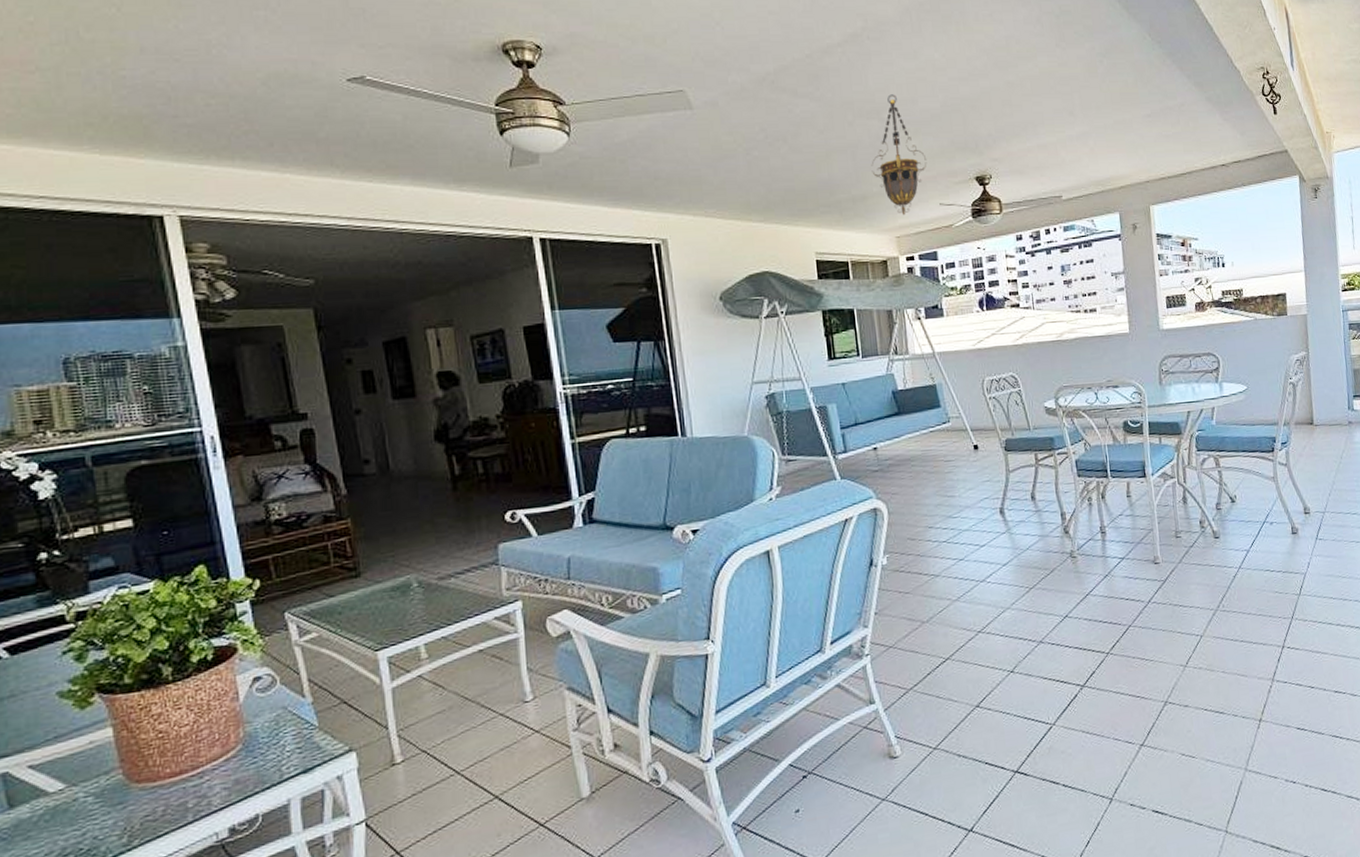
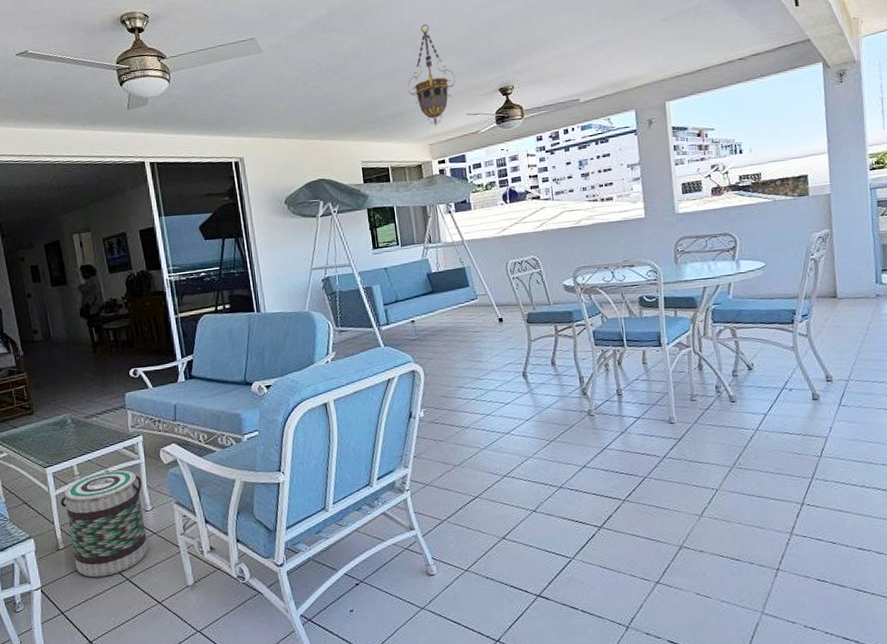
basket: none [398,647,527,800] -> present [60,468,148,578]

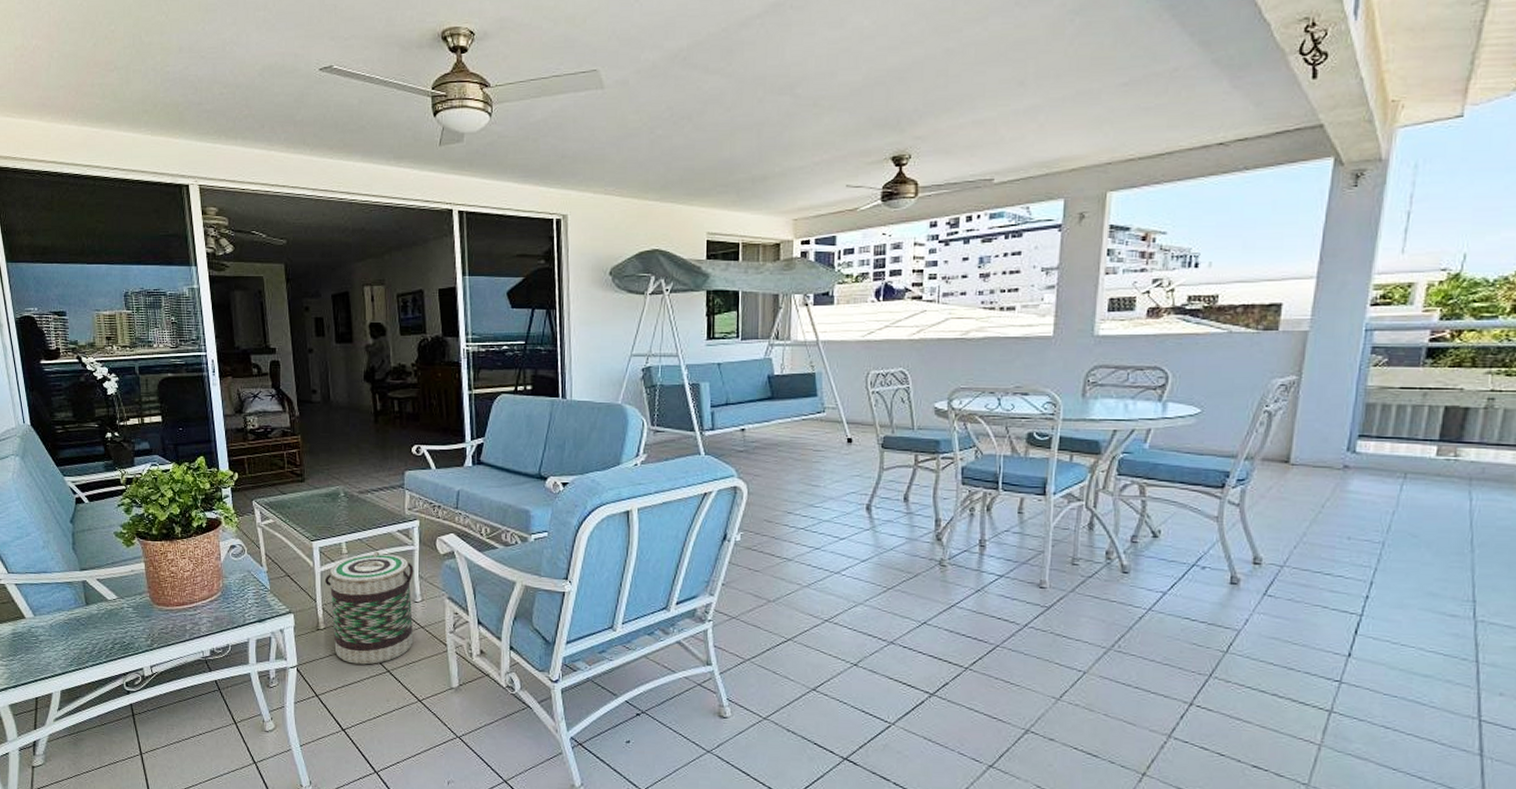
hanging lantern: present [407,24,456,126] -> none [776,67,839,197]

